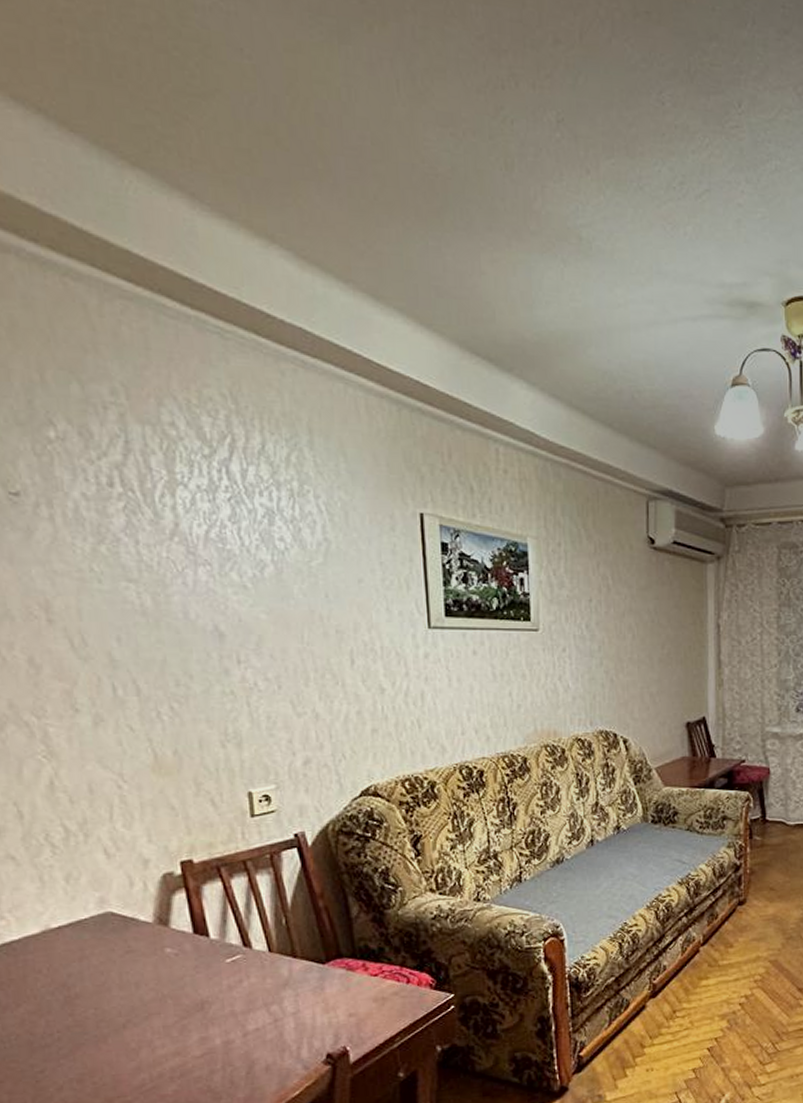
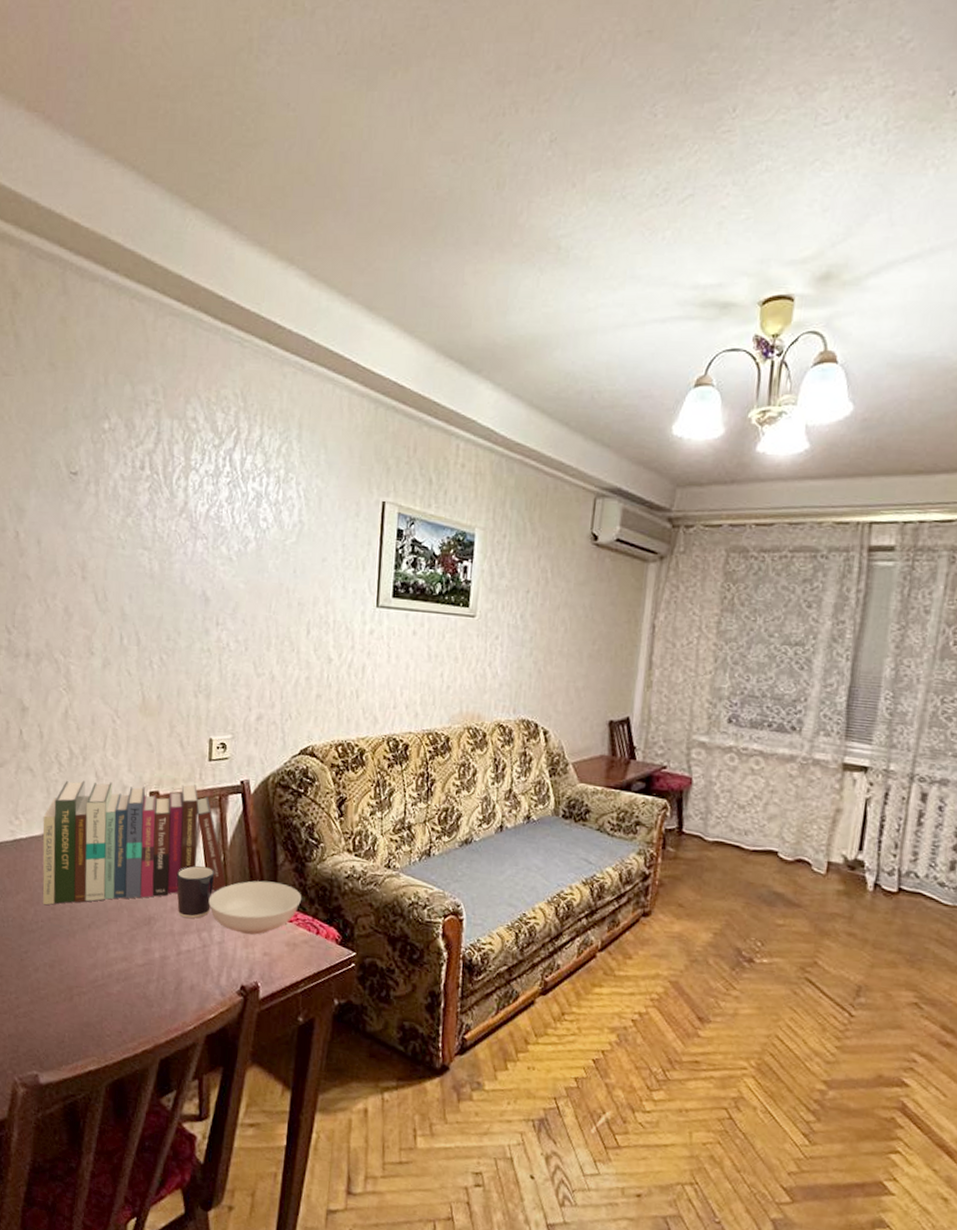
books: none [39,846,294,1013] -> present [42,780,227,906]
mug: none [229,933,278,995] -> present [176,865,215,919]
bowl: none [273,936,386,999] -> present [208,880,302,935]

